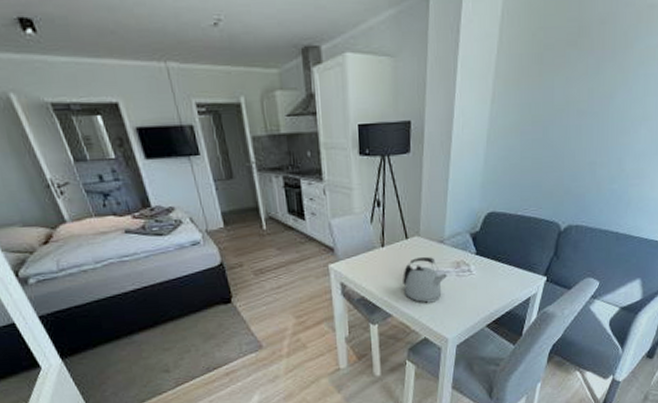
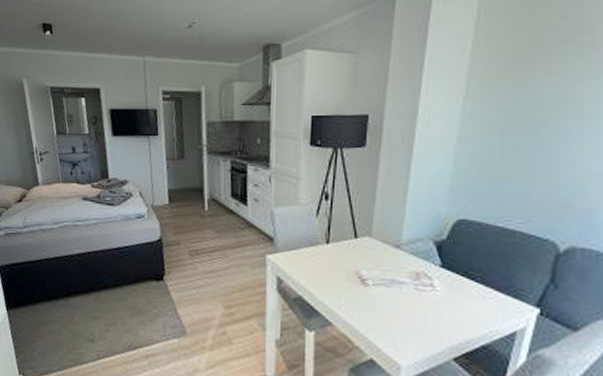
kettle: present [403,256,448,303] -> none [348,260,404,317]

